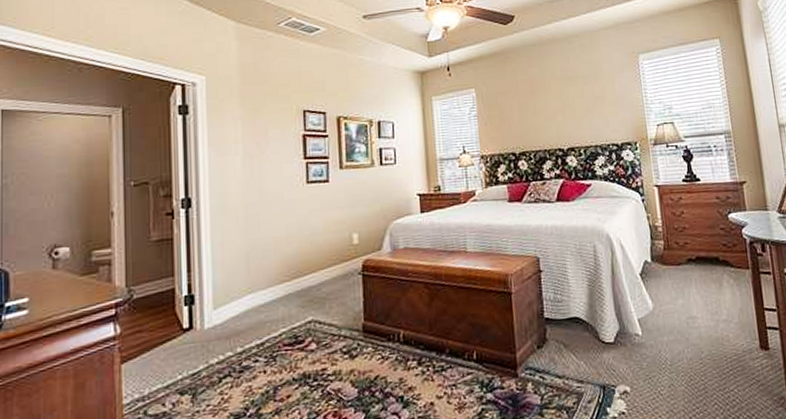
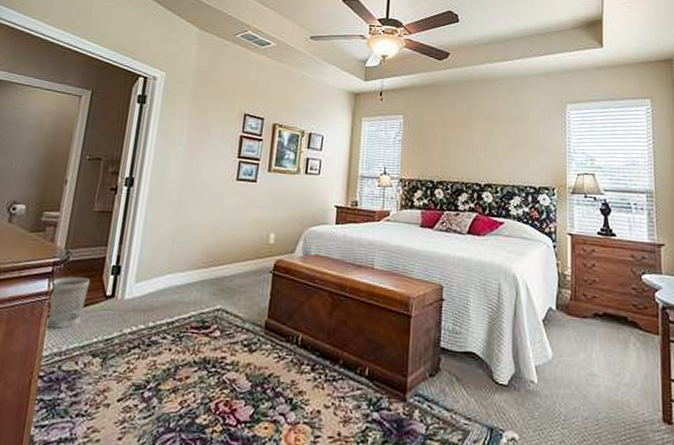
wastebasket: none [117,313,162,374] -> present [45,276,91,329]

